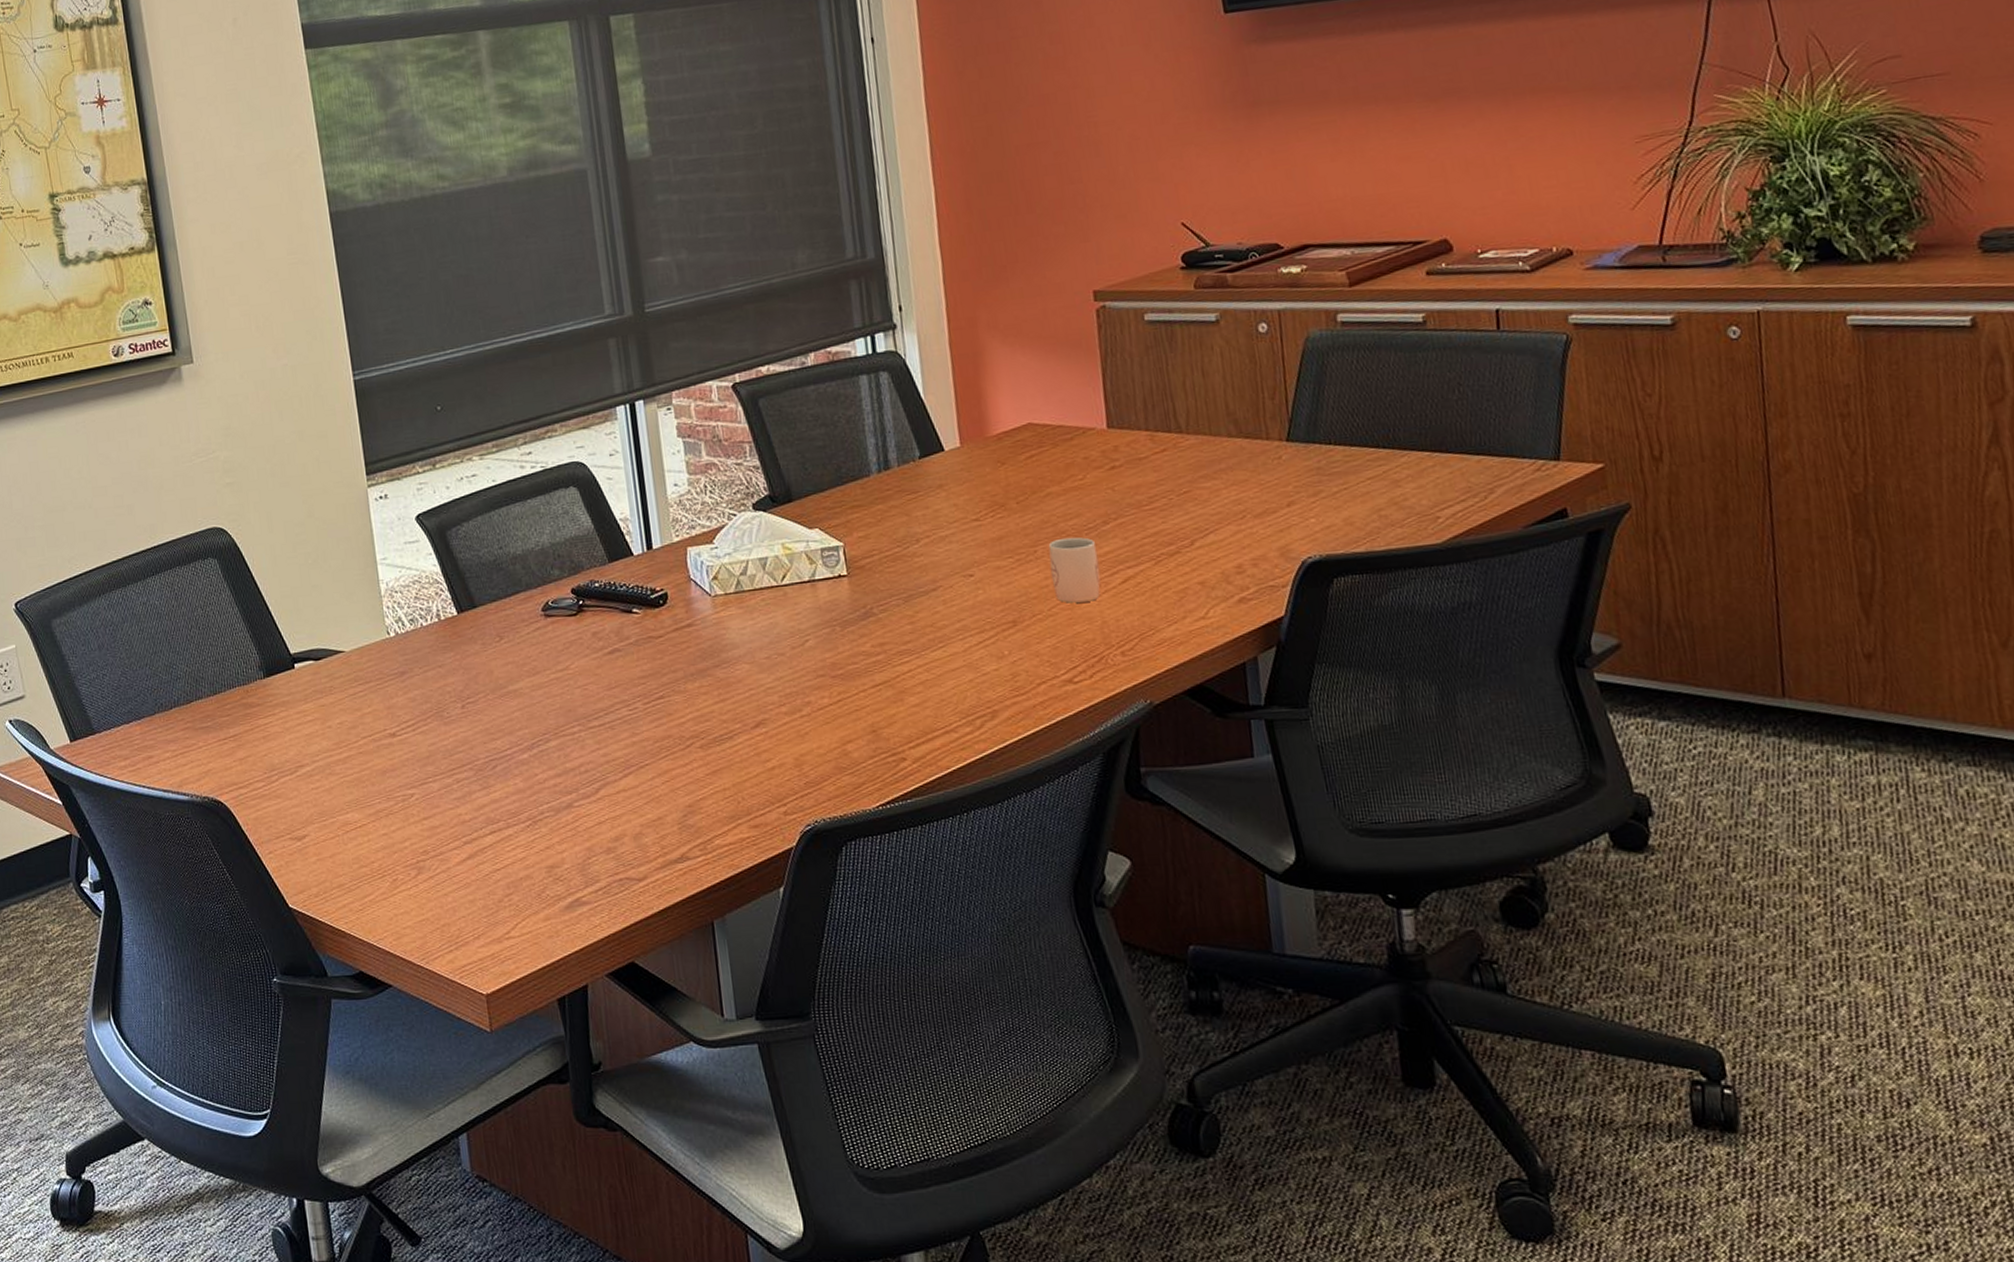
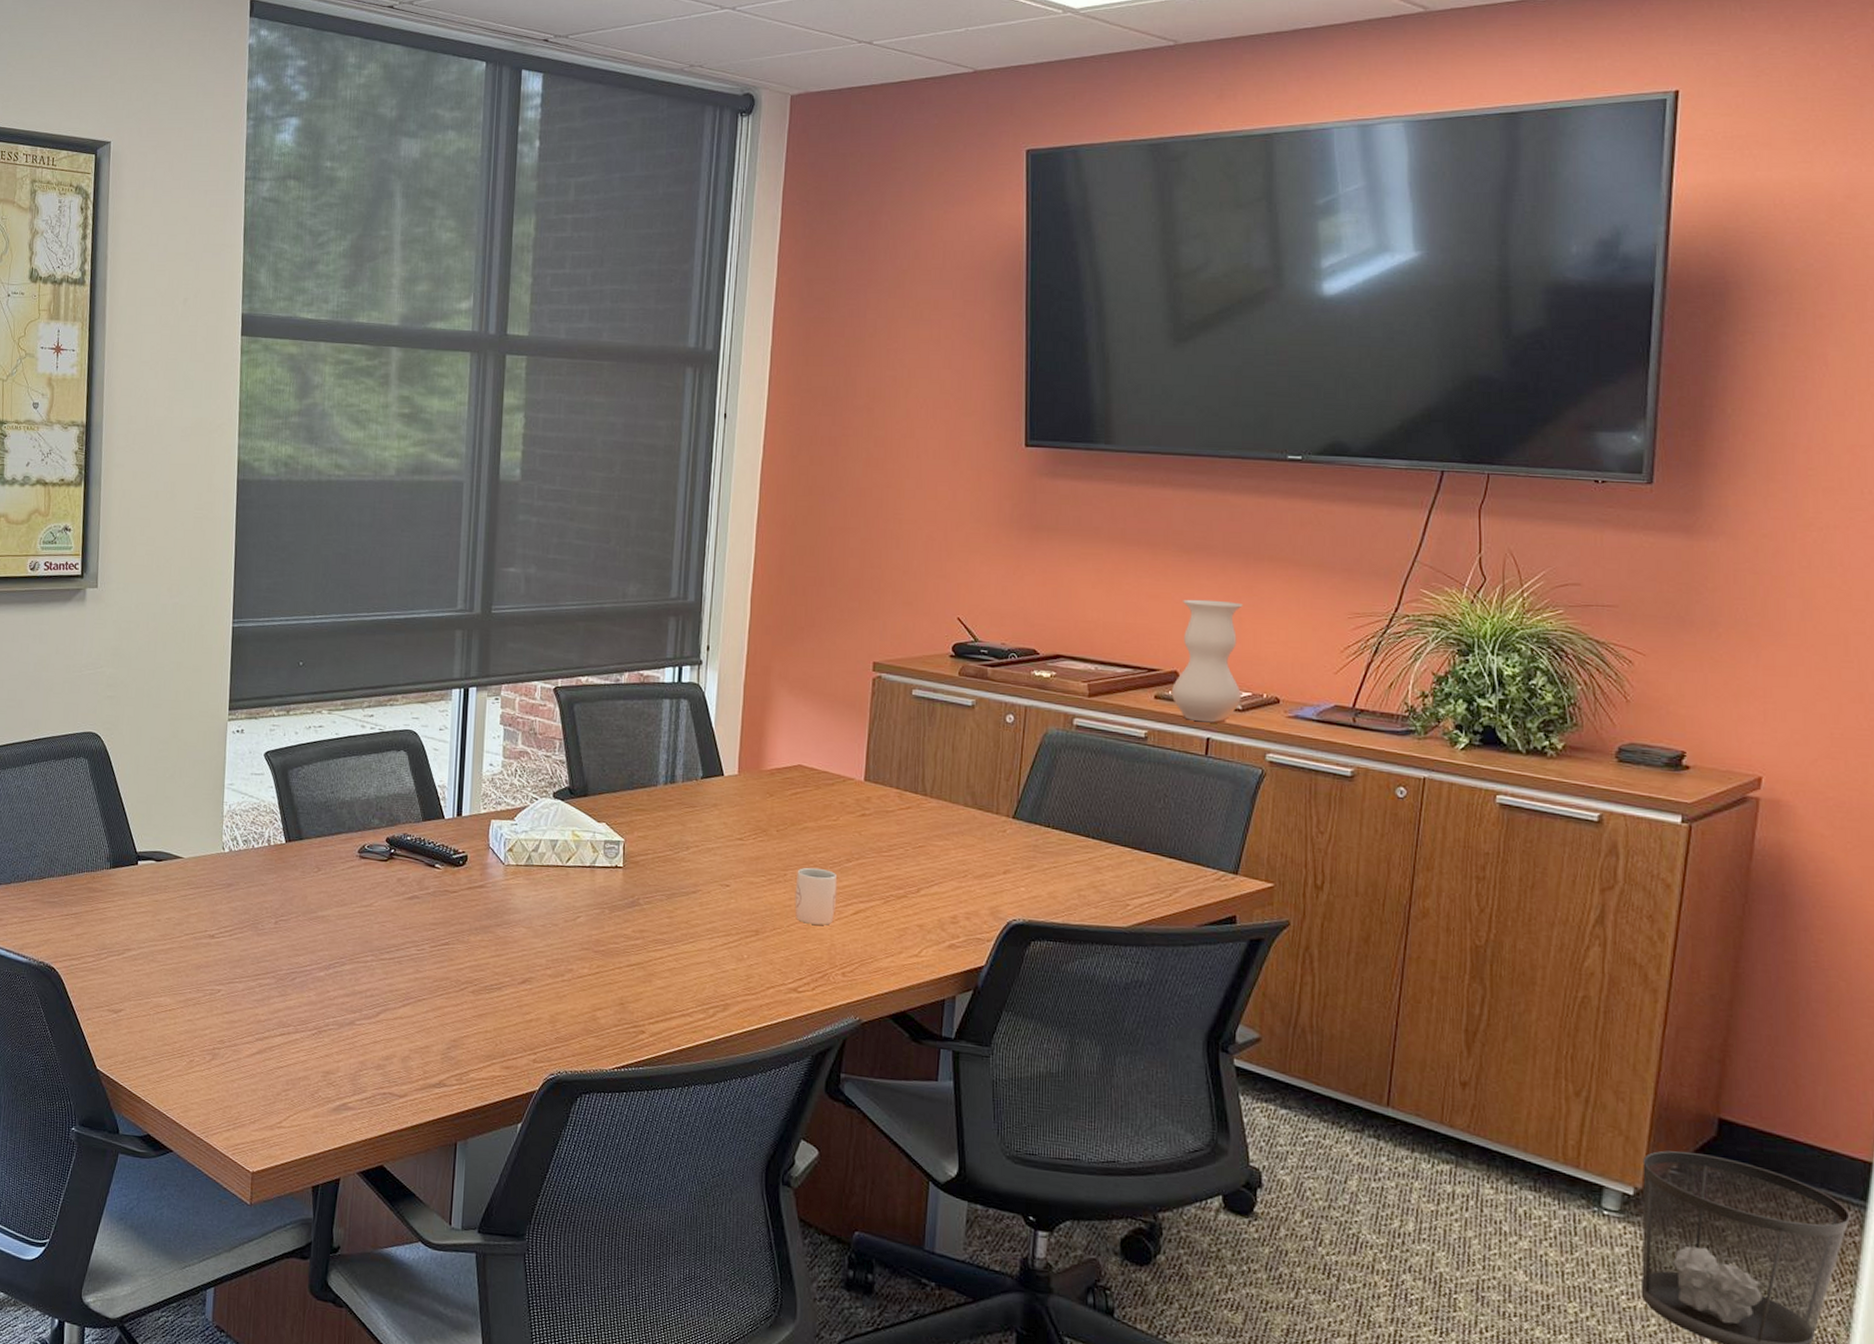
vase: none [1439,148,1528,294] -> present [1171,599,1243,723]

